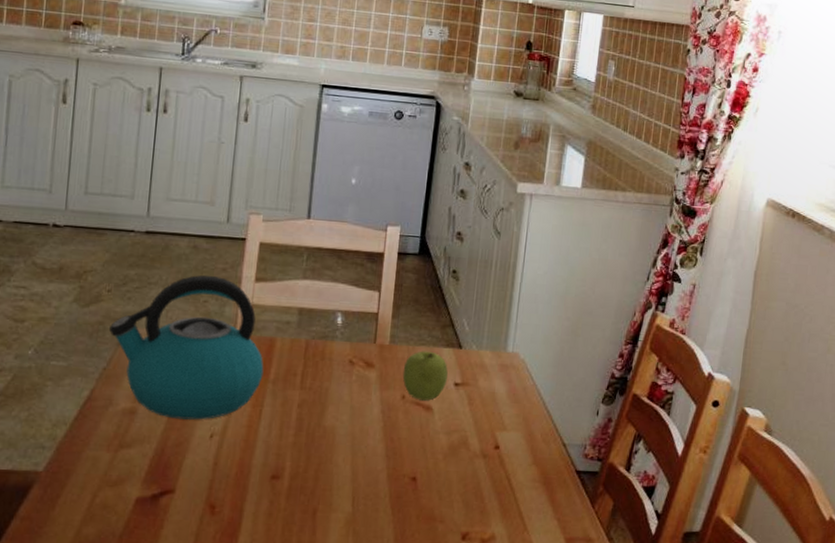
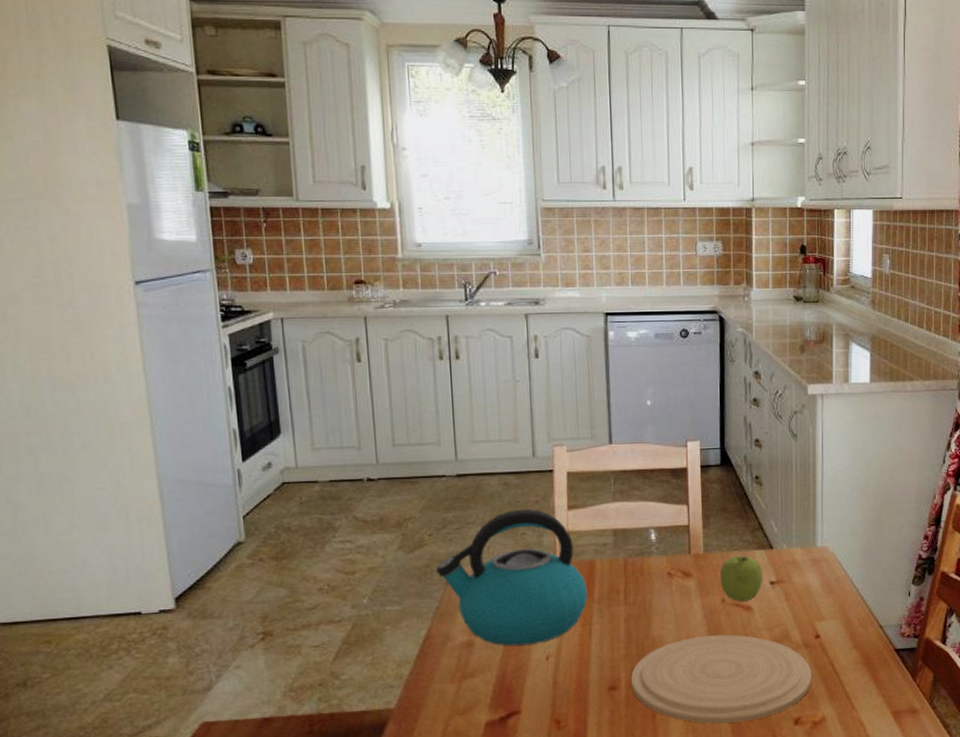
plate: none [295,432,487,531] -> present [630,634,812,724]

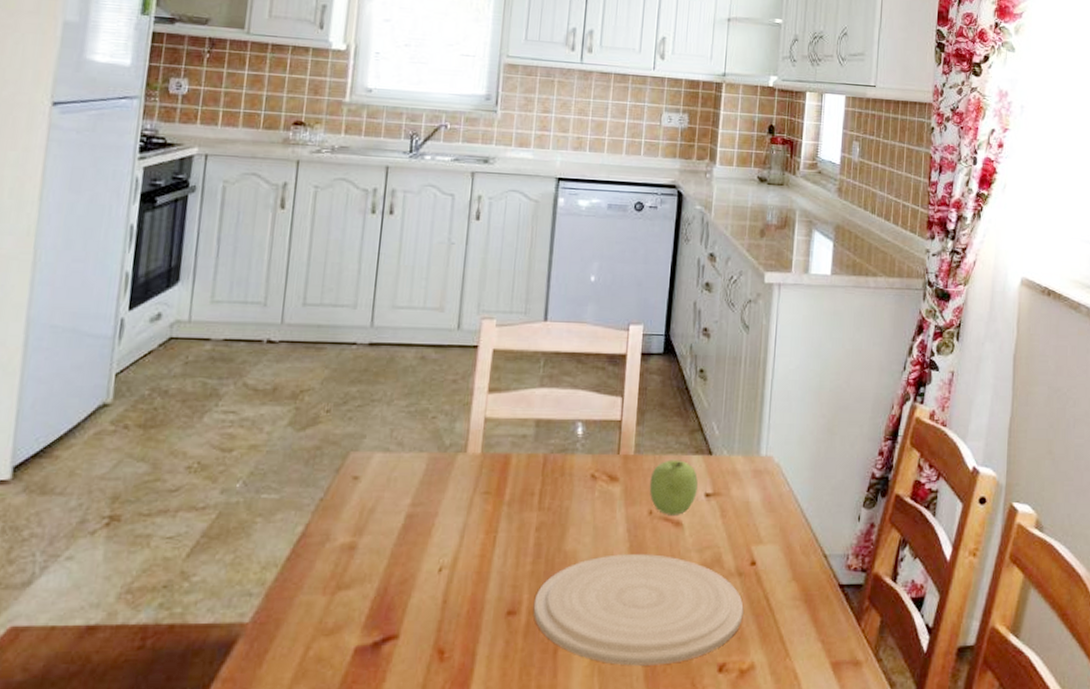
kettle: present [436,509,588,646] -> none [327,388,498,552]

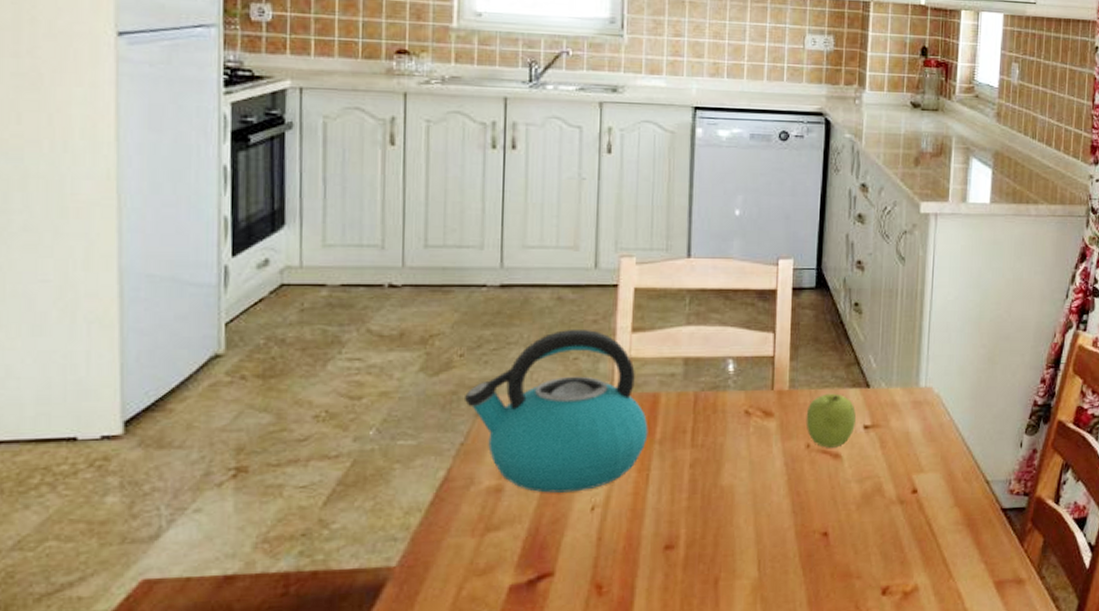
kettle: none [327,388,498,552] -> present [465,329,648,493]
plate: present [533,554,744,666] -> none [691,486,906,593]

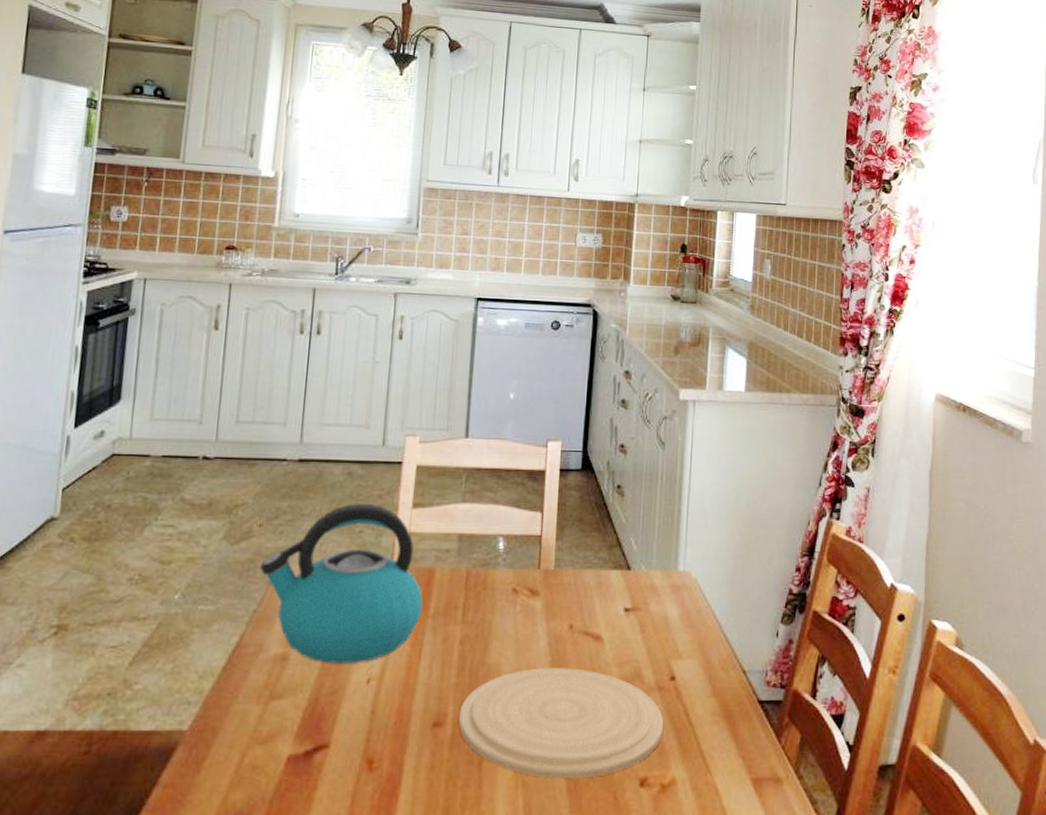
plate: none [691,486,906,593] -> present [458,668,664,779]
fruit: present [805,393,856,448] -> none [569,574,617,630]

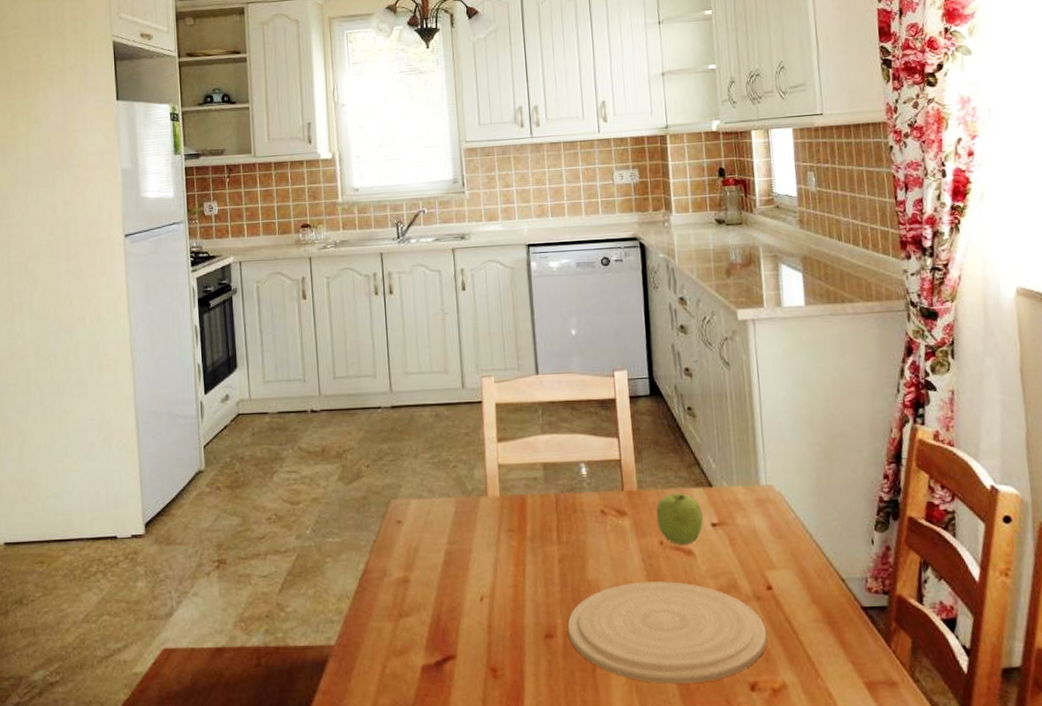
kettle: present [260,503,423,663] -> none [373,440,521,584]
fruit: none [569,574,617,630] -> present [656,493,703,545]

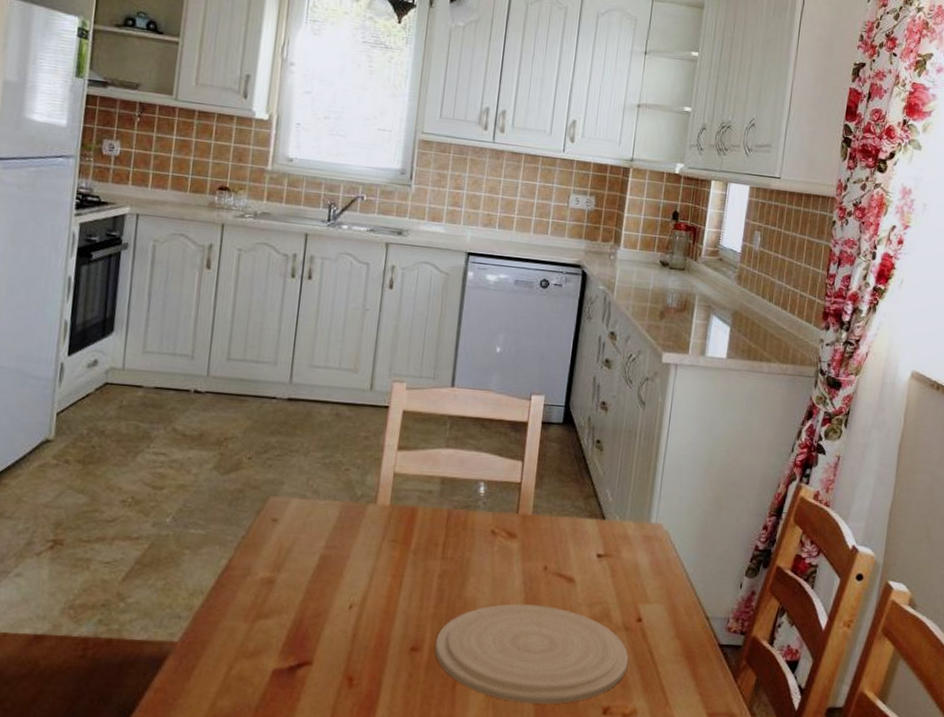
fruit: present [656,493,703,545] -> none [545,521,591,572]

